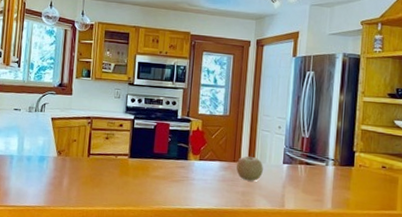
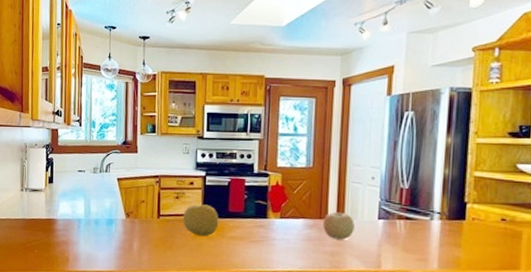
fruit: none [111,145,145,175] -> present [183,204,219,237]

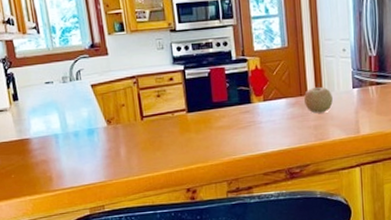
fruit: present [183,204,219,237] -> none [167,98,205,131]

